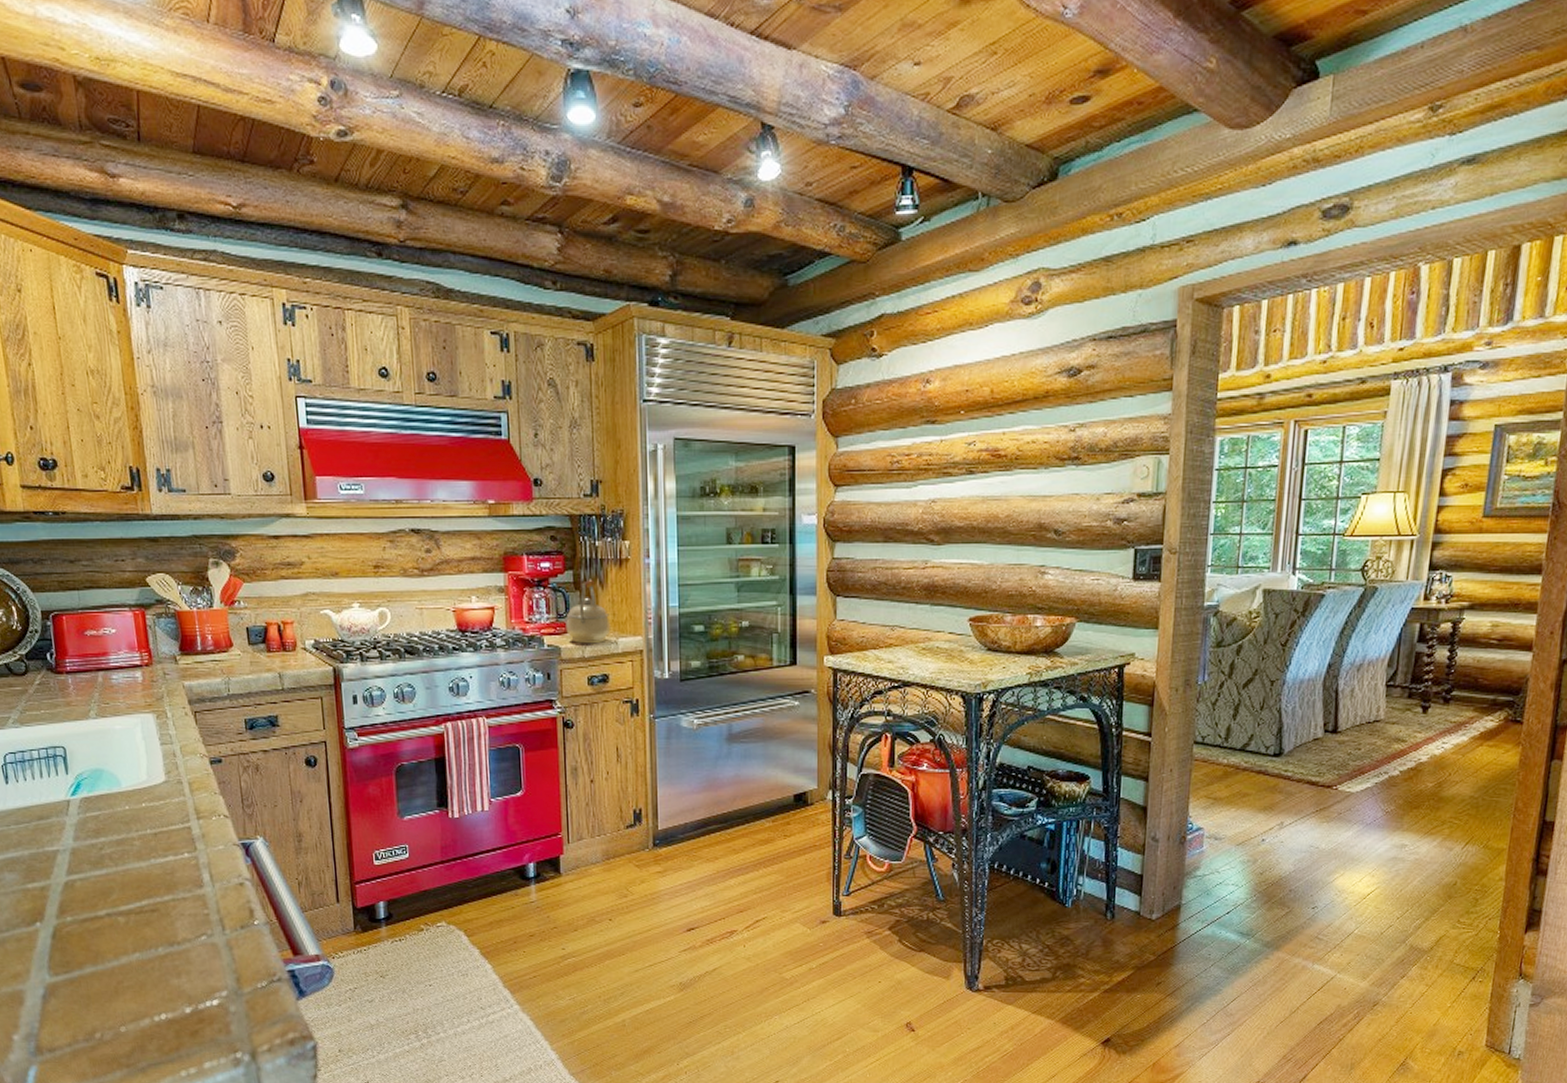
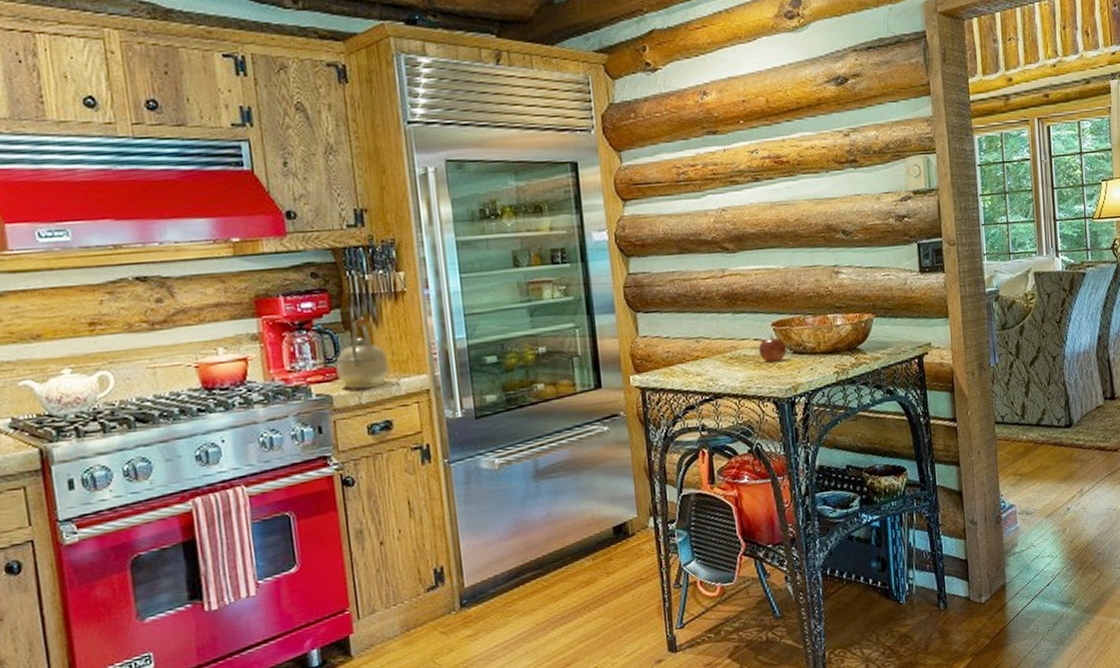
fruit: none [952,631,981,657] -> present [758,336,787,363]

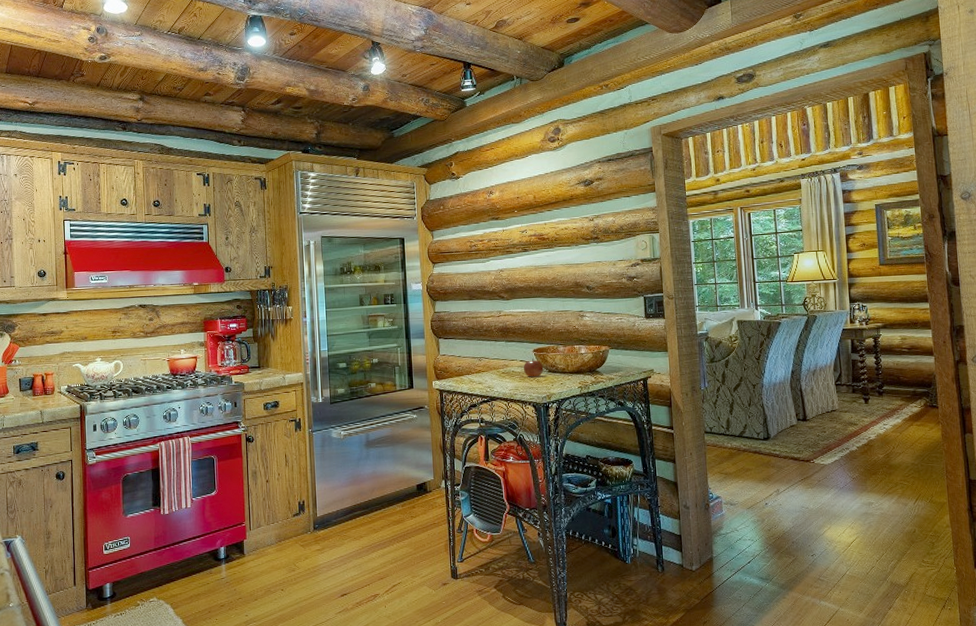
kettle: present [335,316,391,389] -> none [247,334,280,380]

